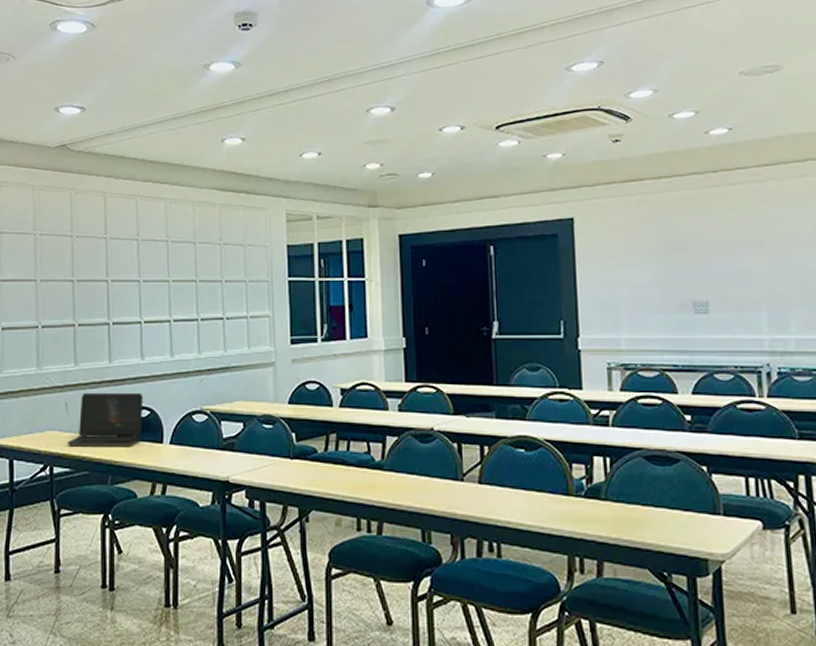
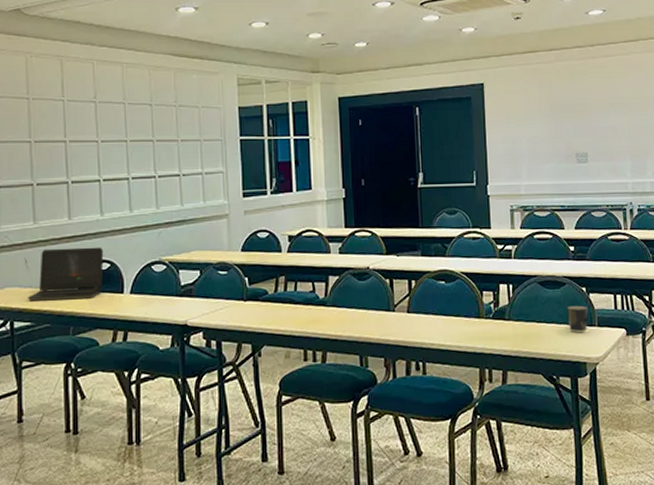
mug: none [681,487,710,522] -> present [566,305,588,333]

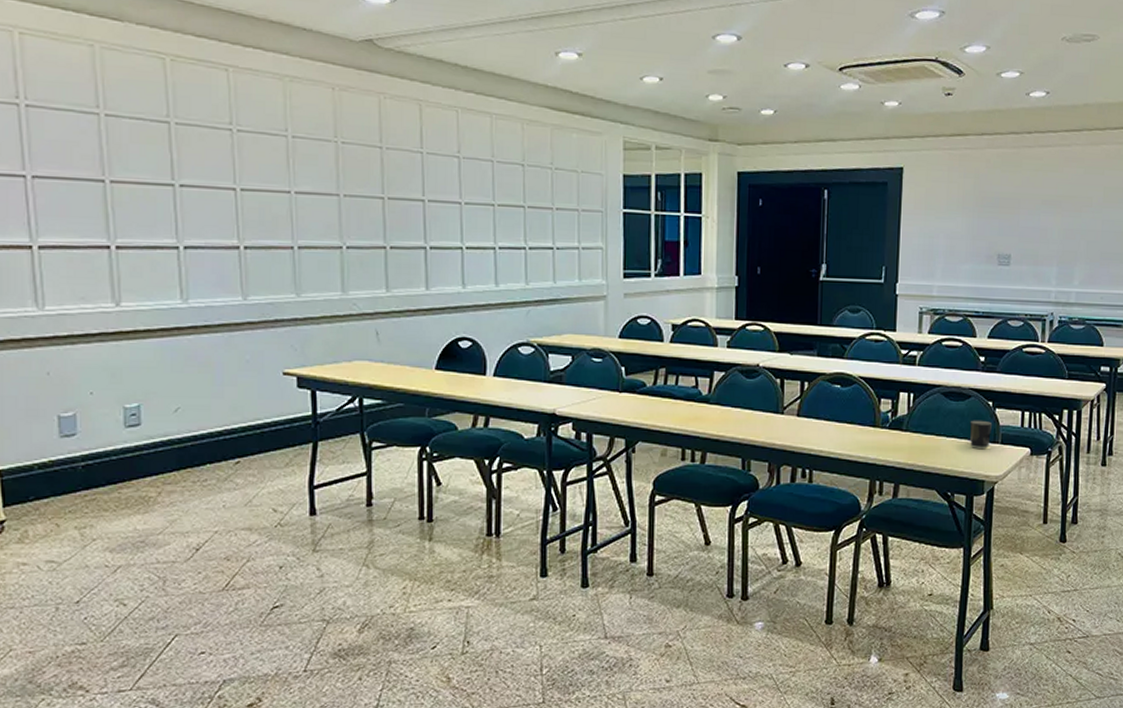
laptop computer: present [28,247,104,301] -> none [379,320,465,379]

